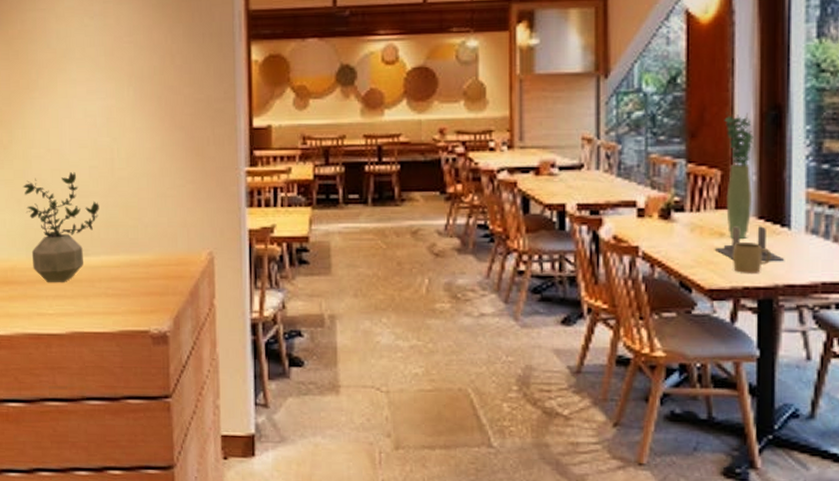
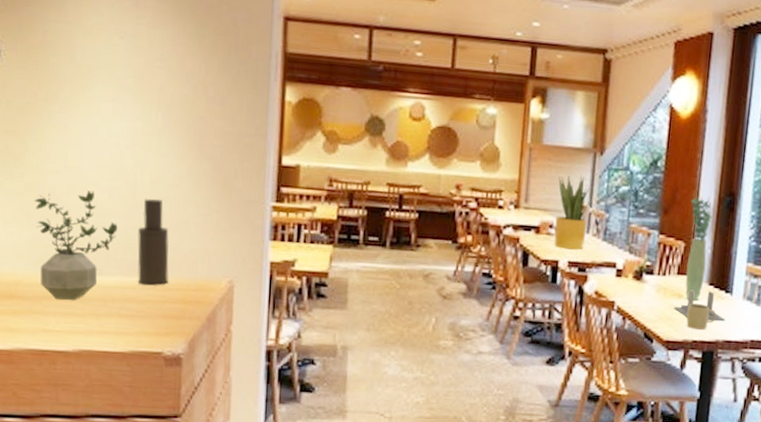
dispenser: none [118,174,151,263] -> present [137,198,170,286]
planter: none [556,103,603,190] -> present [554,174,595,250]

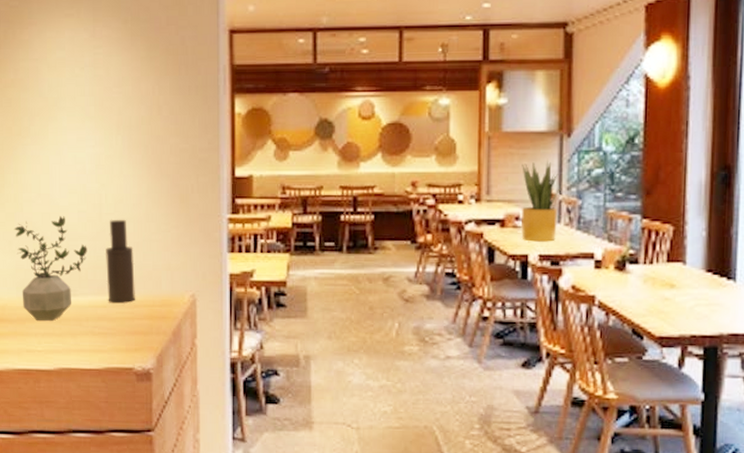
napkin holder: present [674,290,725,321] -> none [666,278,729,311]
vase: present [685,194,712,302] -> none [677,171,704,291]
mug: present [686,303,717,330] -> none [682,293,718,322]

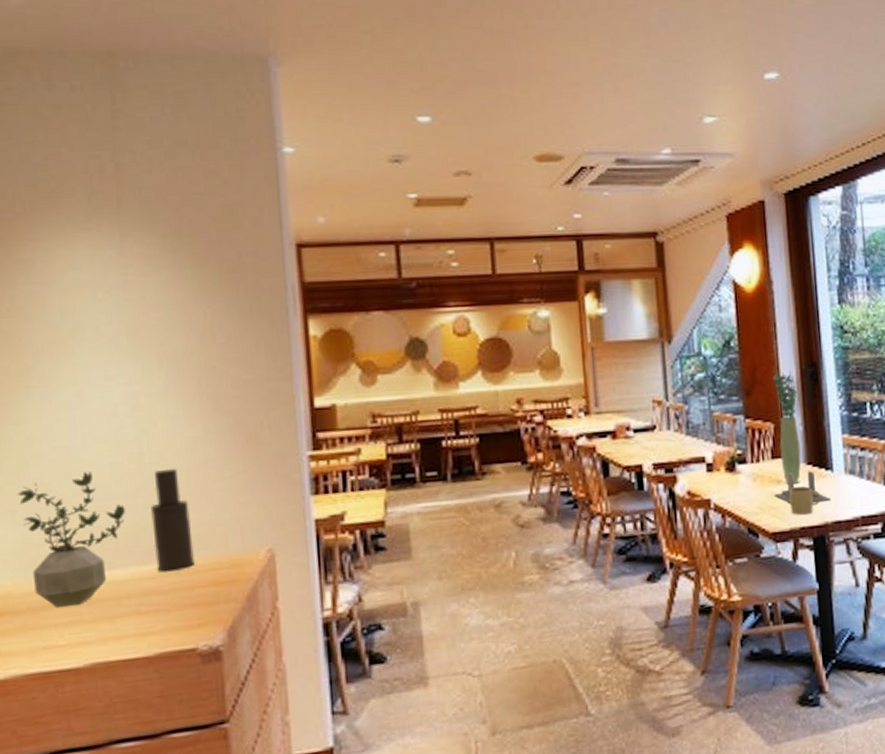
planter: present [521,160,565,242] -> none [627,367,671,451]
napkin holder: none [666,278,729,311] -> present [775,471,830,503]
vase: none [677,171,704,291] -> present [772,370,802,485]
mug: none [682,293,718,322] -> present [789,486,821,515]

